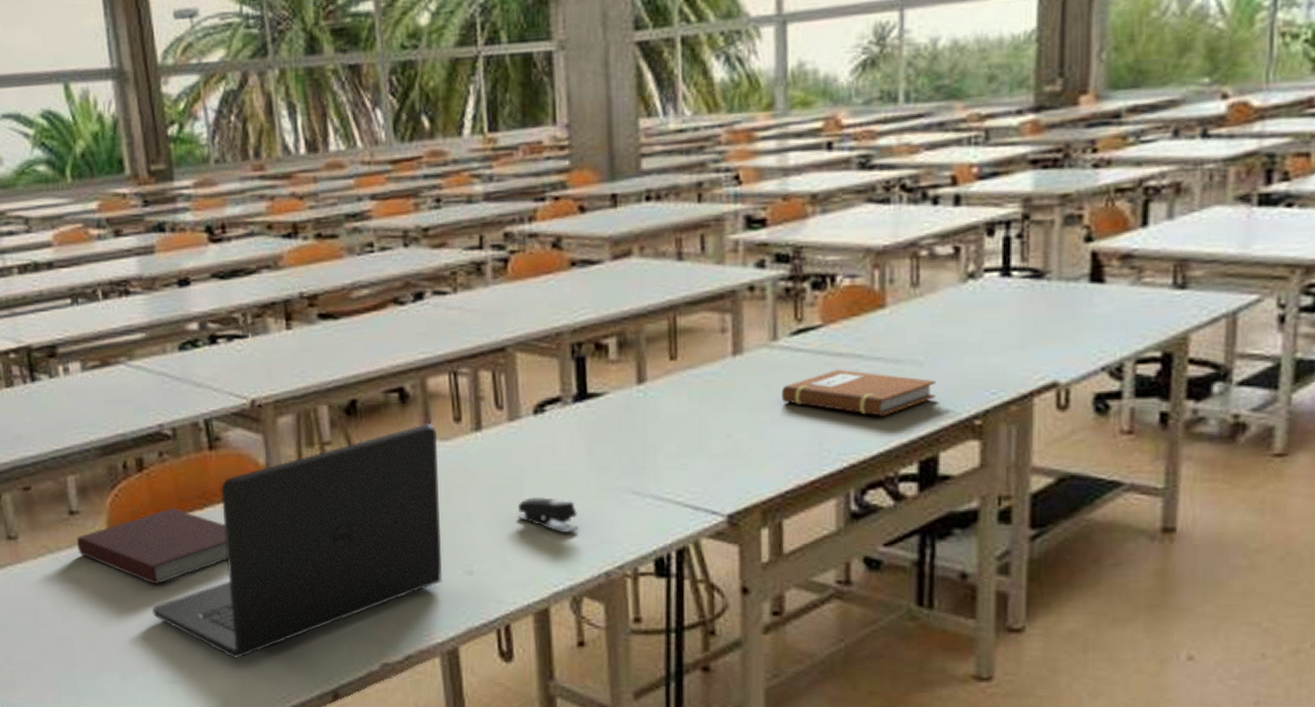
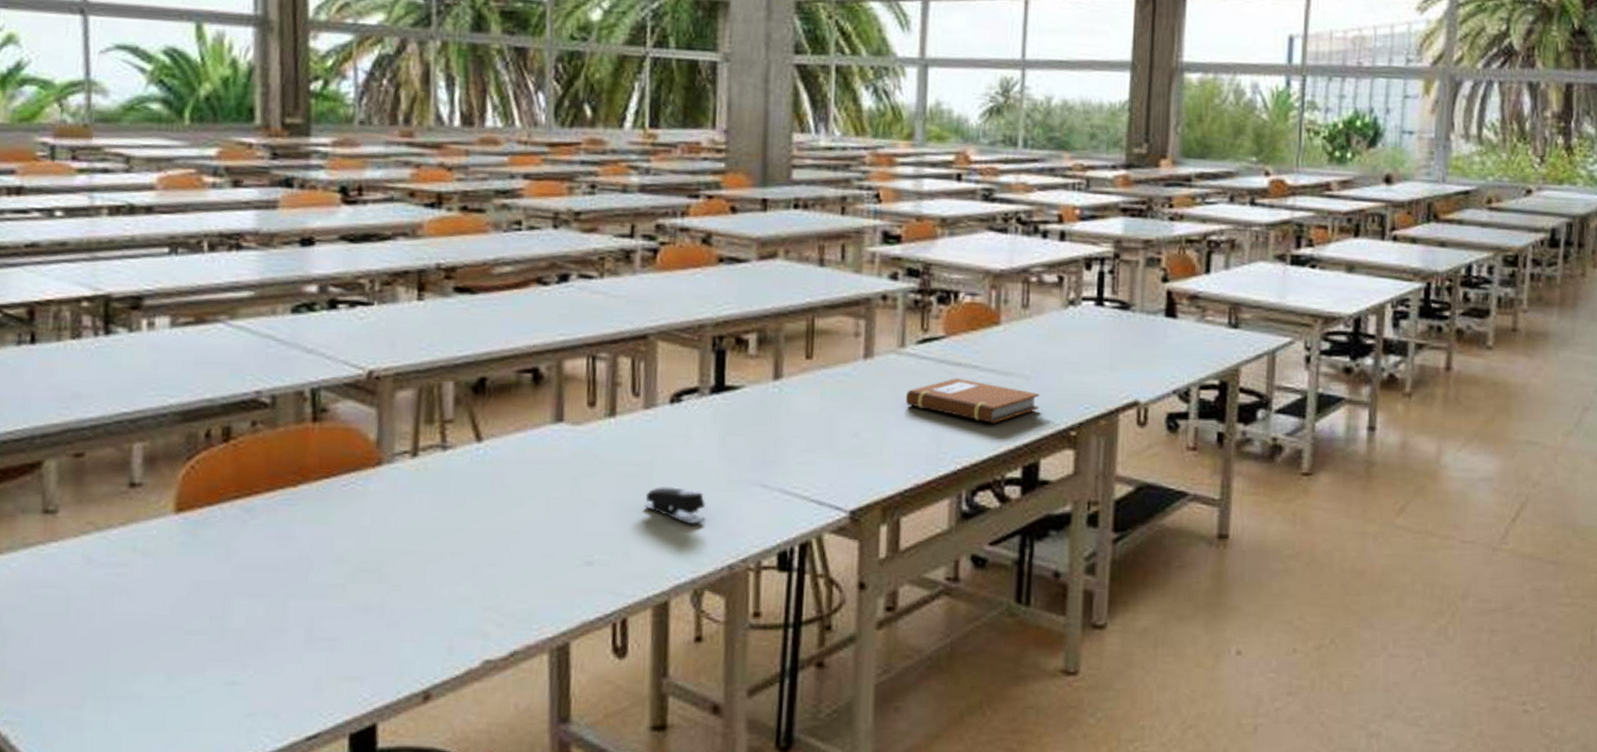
notebook: present [77,508,229,585] -> none [134,483,321,571]
laptop: present [152,424,443,658] -> none [217,406,568,655]

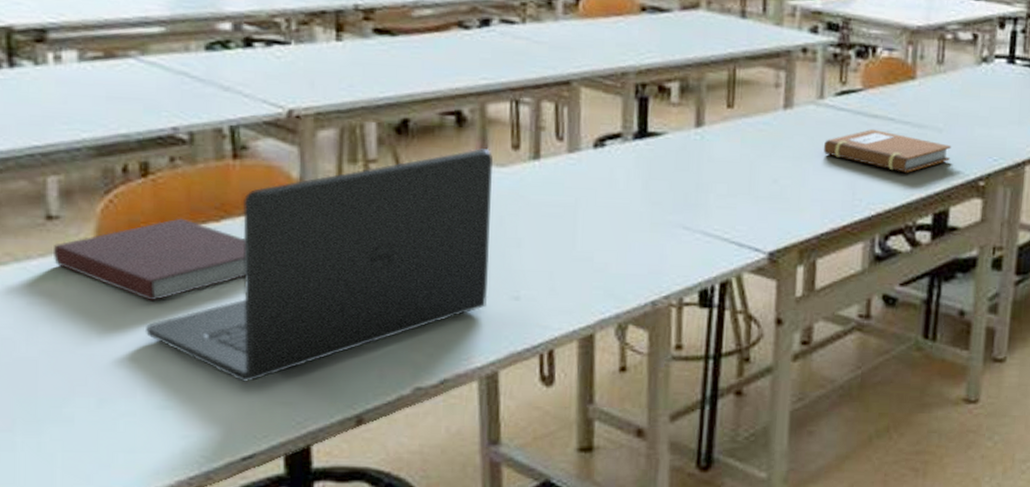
notebook: none [134,483,321,571] -> present [54,218,246,302]
laptop: none [217,406,568,655] -> present [144,149,493,382]
stapler: present [645,485,706,524] -> none [570,226,630,263]

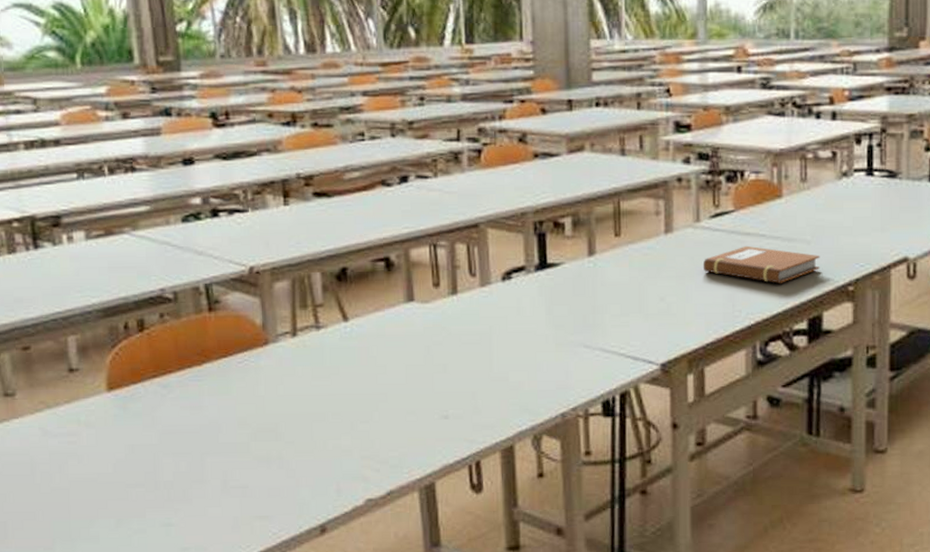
notebook: present [54,218,246,302] -> none [76,364,225,436]
laptop: present [144,149,493,382] -> none [149,288,422,500]

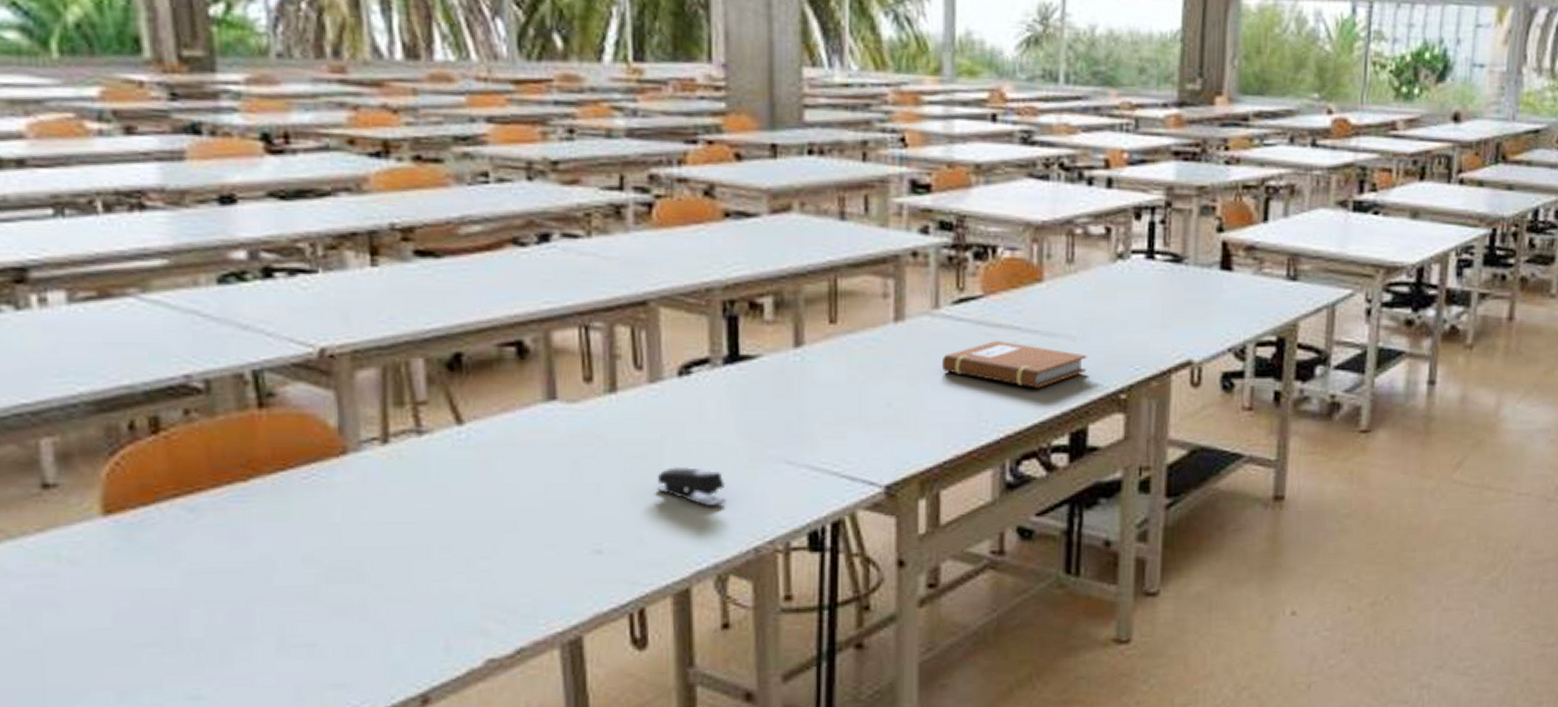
stapler: none [487,350,539,381] -> present [657,466,726,506]

